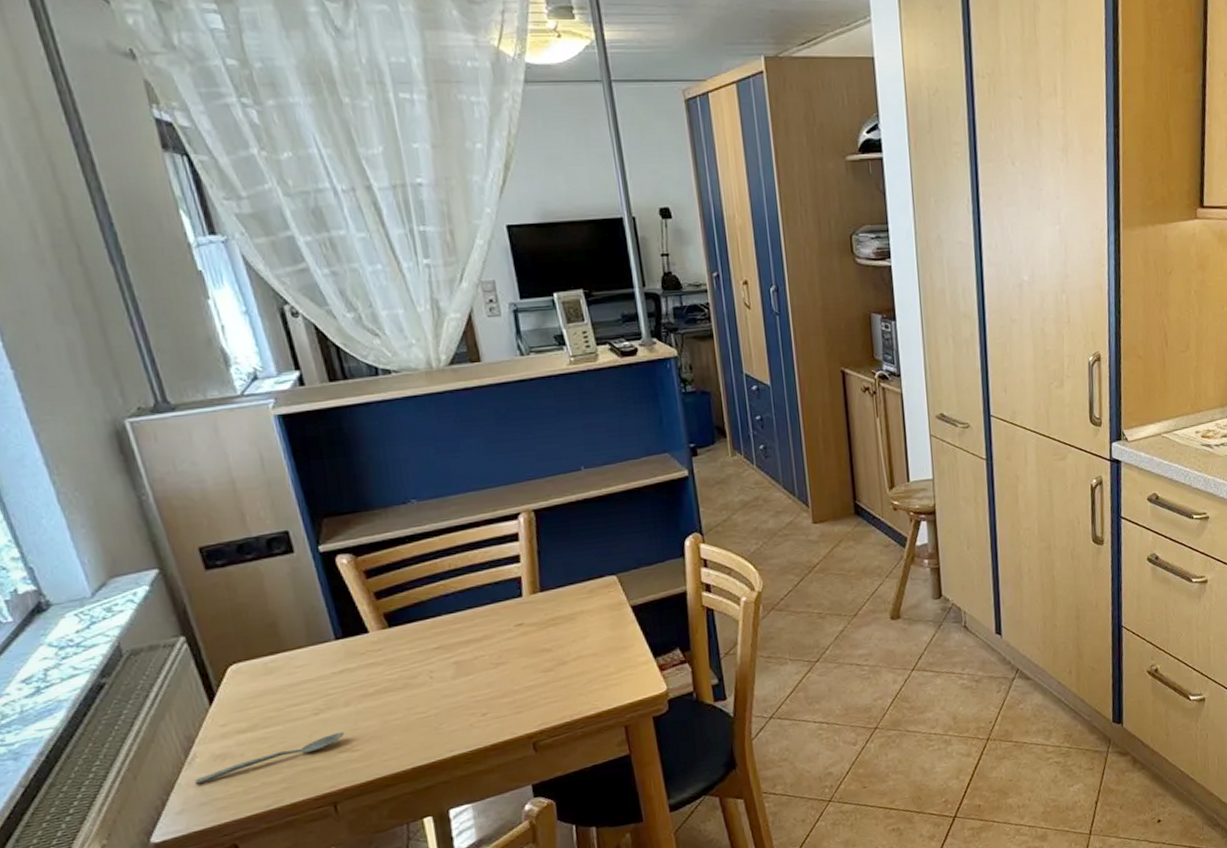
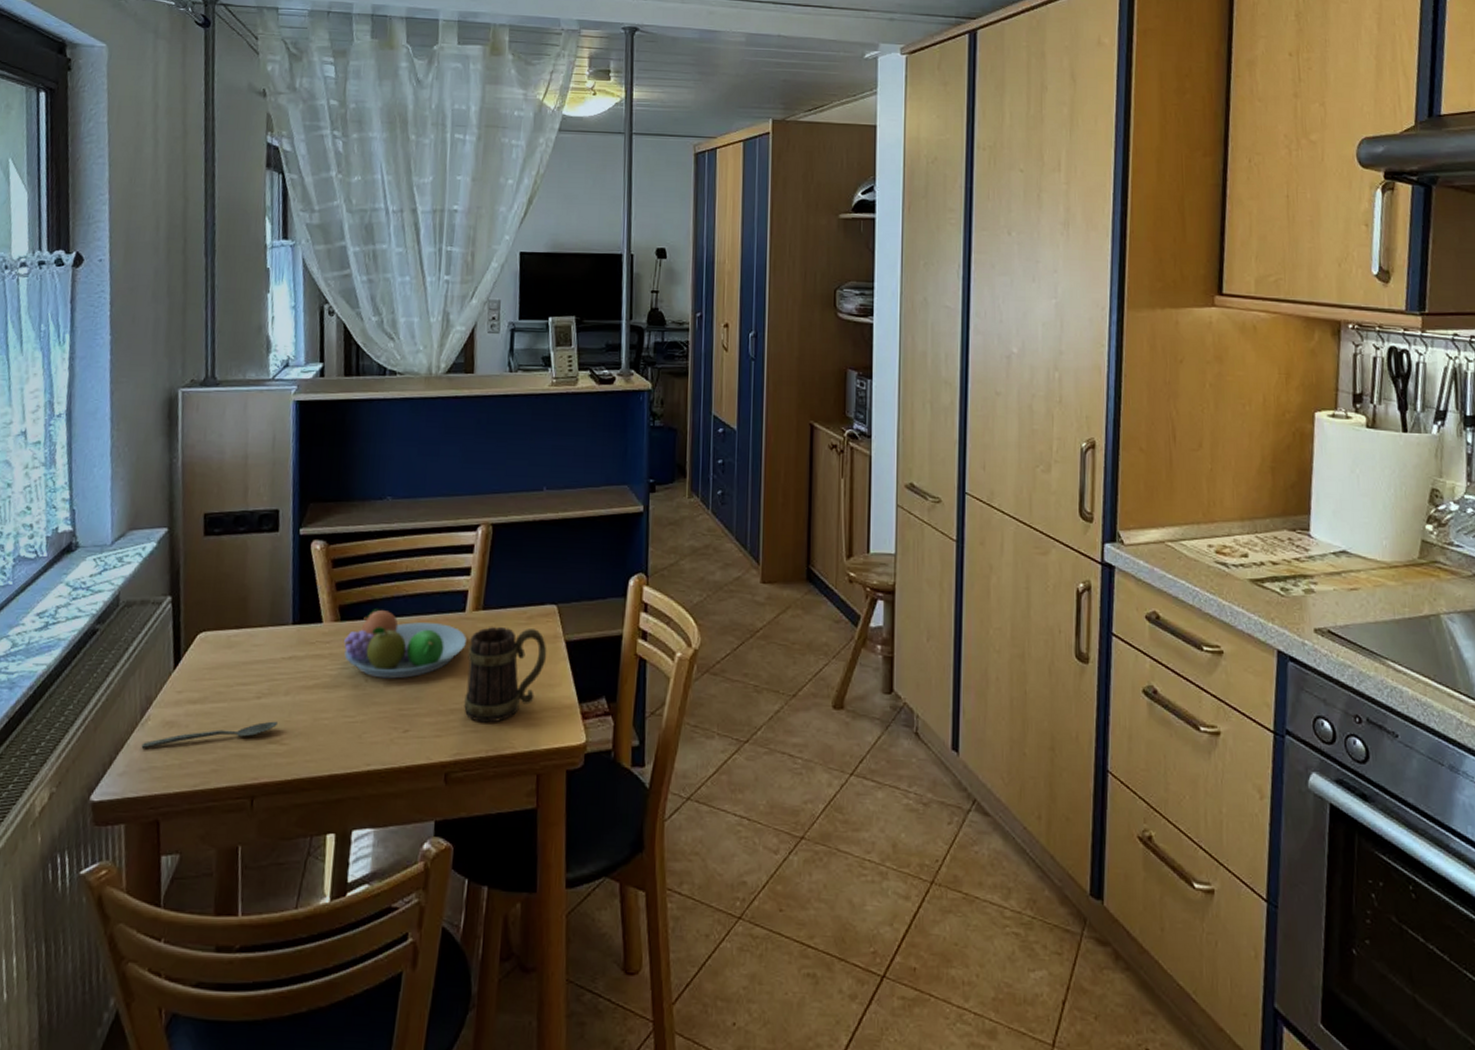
fruit bowl: none [397,609,530,673] -> present [344,609,466,679]
mug: none [533,600,615,693] -> present [464,626,547,723]

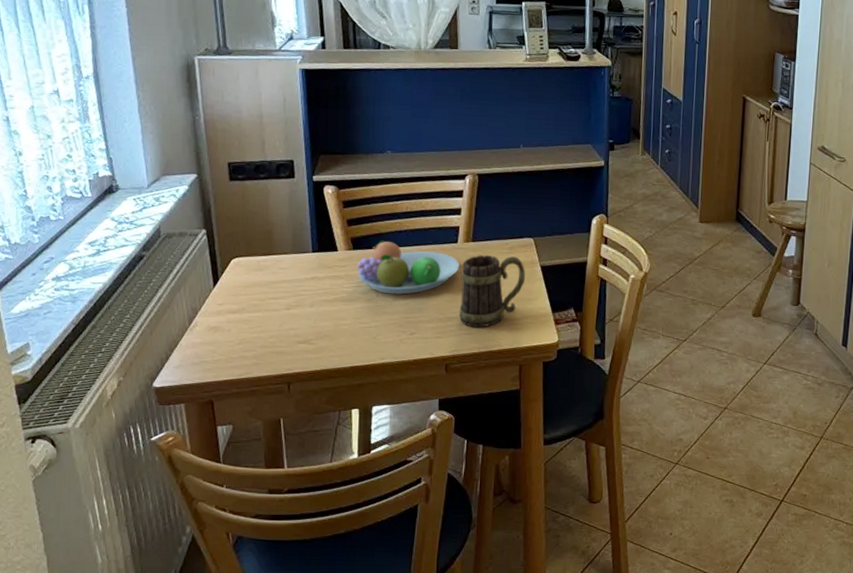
spoon: present [141,721,277,748] -> none [192,326,305,347]

